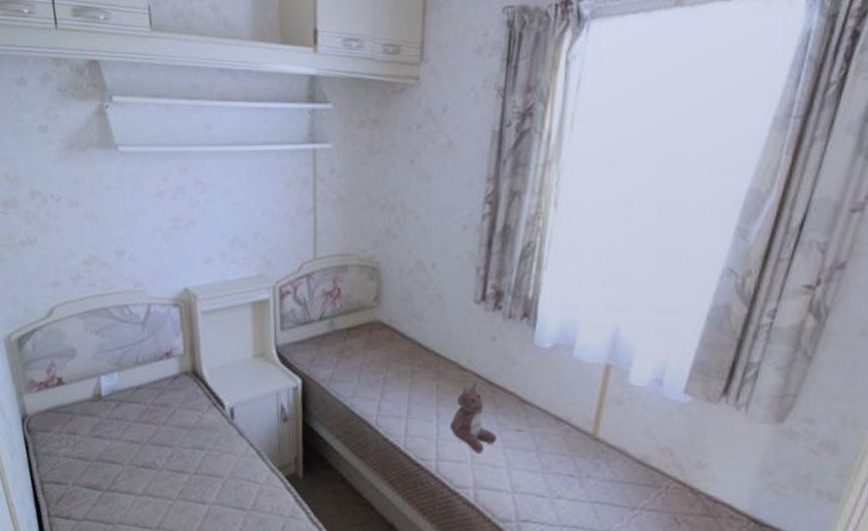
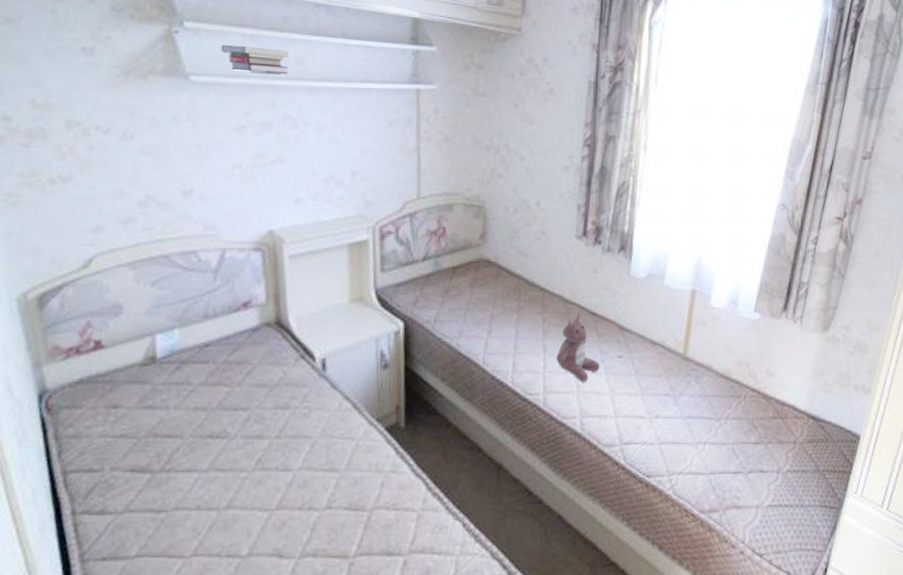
books: none [143,115,198,140] -> present [222,45,289,74]

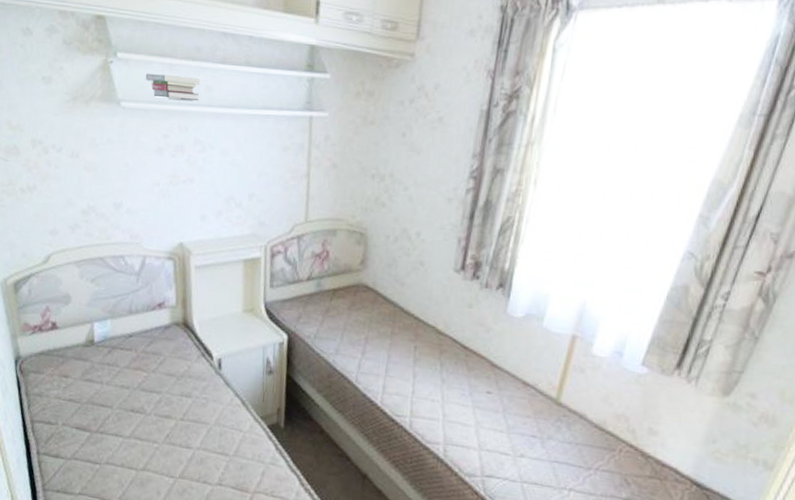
stuffed animal: present [556,314,600,383] -> none [424,346,468,413]

